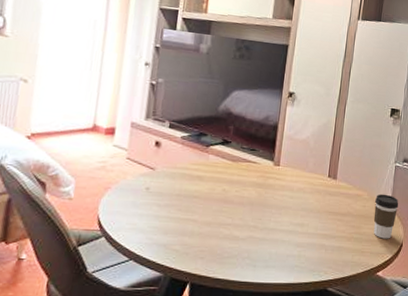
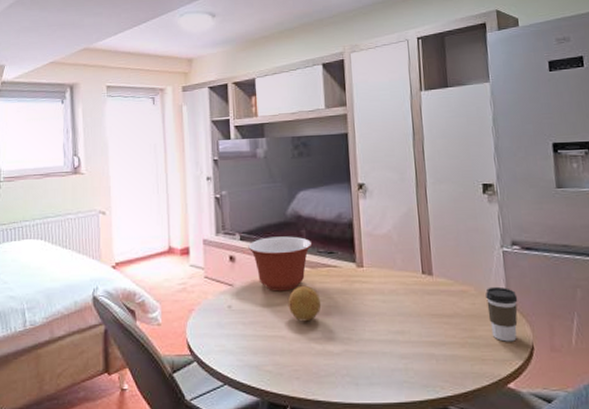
mixing bowl: none [175,128,238,180] -> present [248,236,313,292]
fruit: none [204,176,236,209] -> present [287,285,321,322]

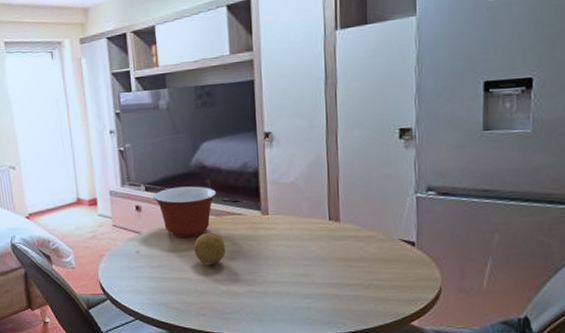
coffee cup: present [486,286,518,342] -> none [395,231,429,284]

